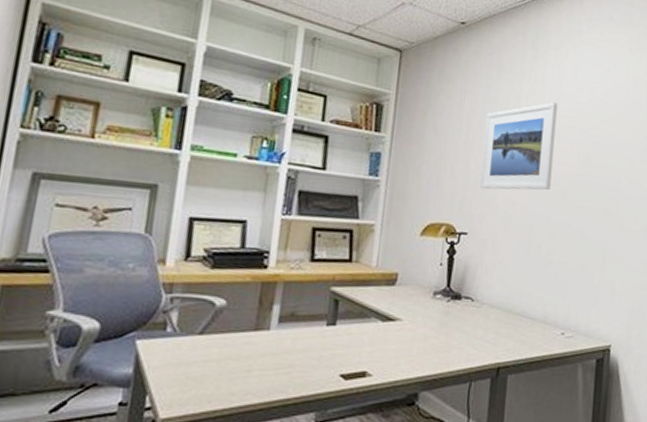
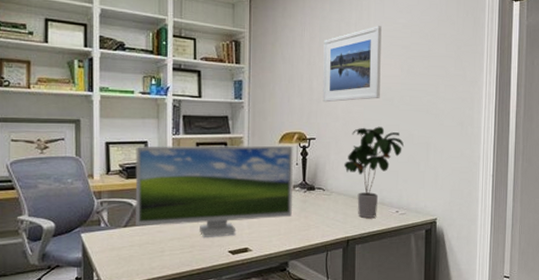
monitor: none [216,225,438,355] -> present [135,145,293,237]
potted plant: none [500,223,576,340] -> present [344,126,404,218]

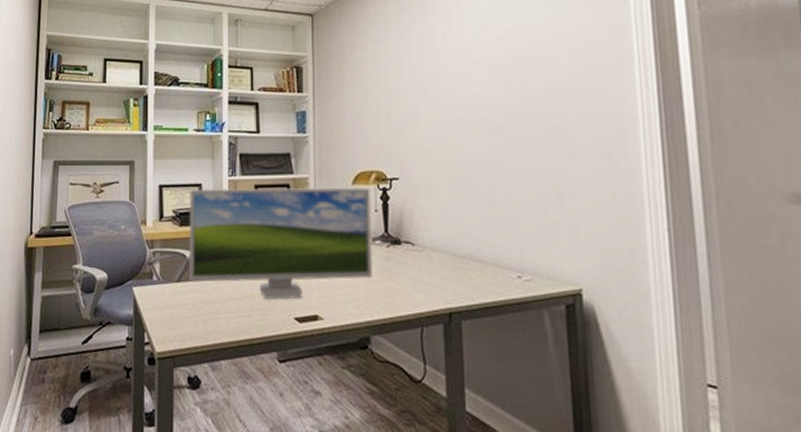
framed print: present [322,26,382,103] -> none [403,35,483,133]
potted plant: present [344,126,404,218] -> none [439,162,522,284]

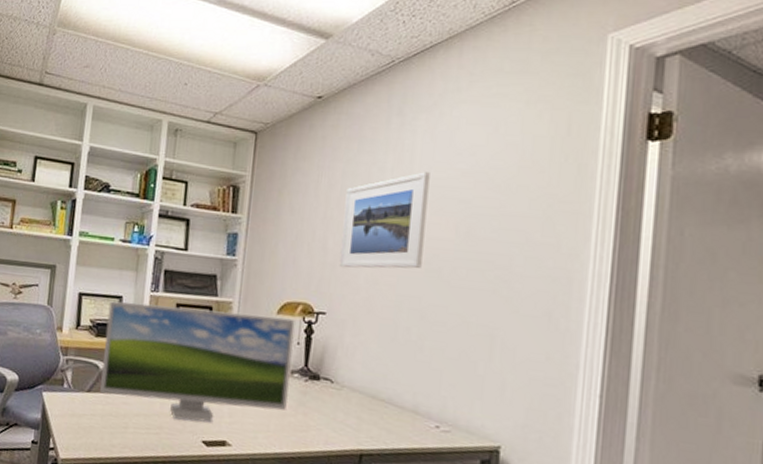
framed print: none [403,35,483,133] -> present [339,172,430,269]

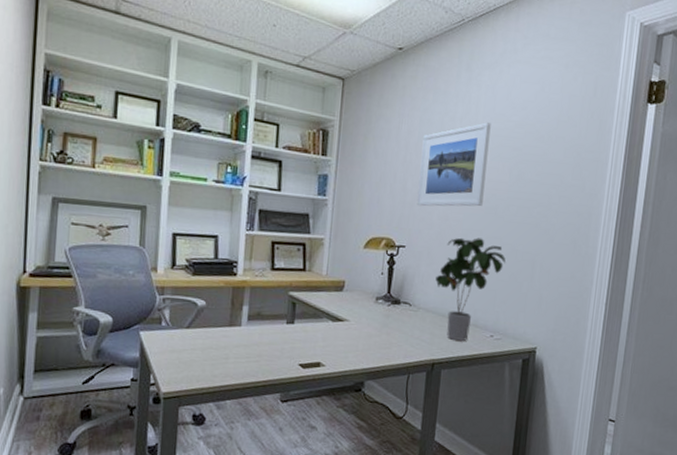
monitor: present [100,300,295,423] -> none [199,240,379,348]
potted plant: none [363,304,454,430] -> present [435,237,506,341]

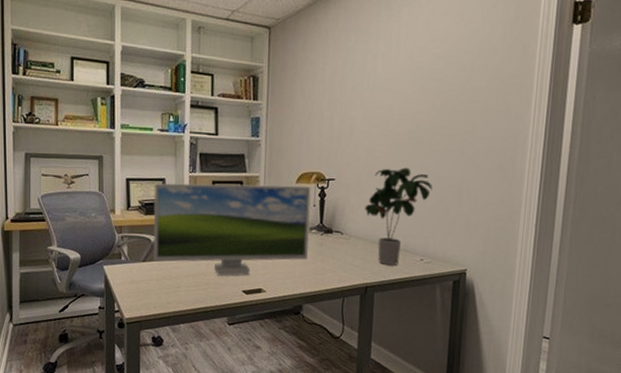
monitor: none [199,240,379,348] -> present [153,182,311,276]
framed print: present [416,122,491,207] -> none [344,57,413,141]

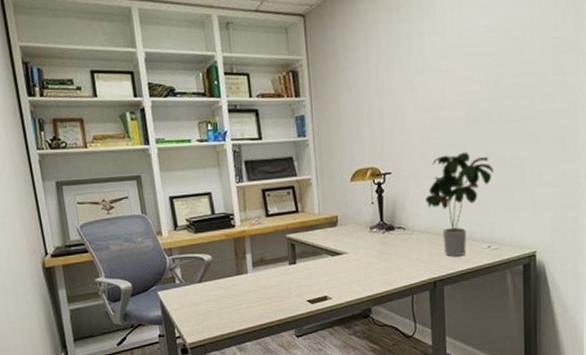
monitor: present [153,182,311,276] -> none [200,183,372,288]

